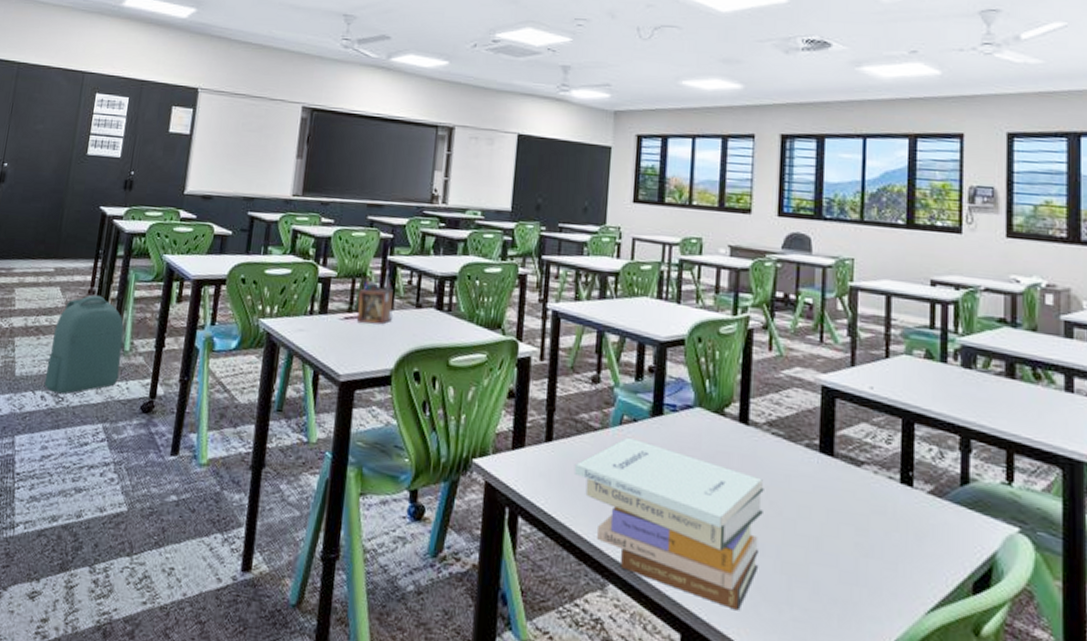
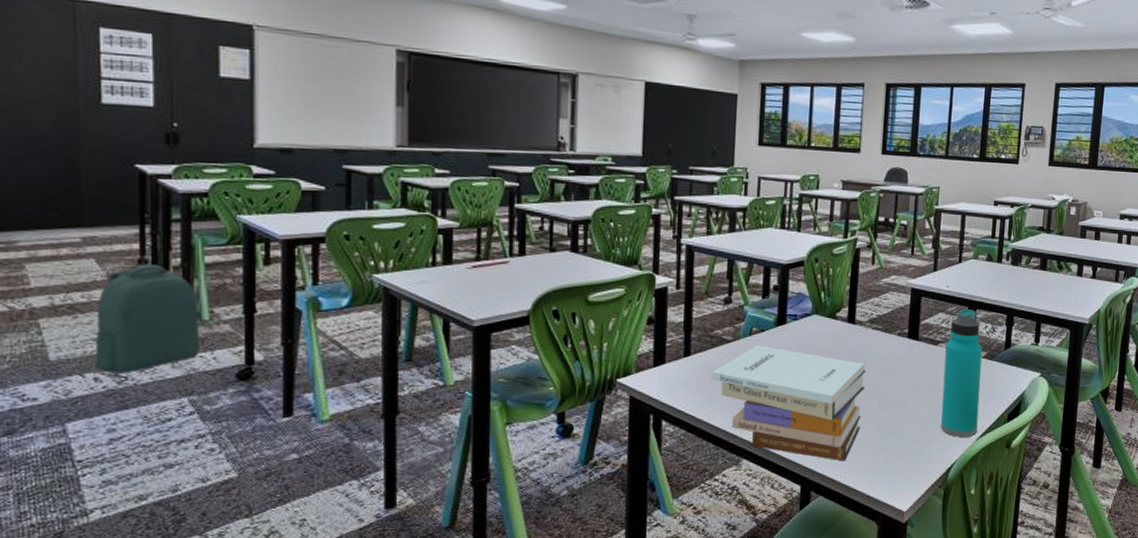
desk organizer: present [357,276,394,325] -> none [486,224,525,271]
water bottle: none [870,420,928,608] -> present [941,308,983,437]

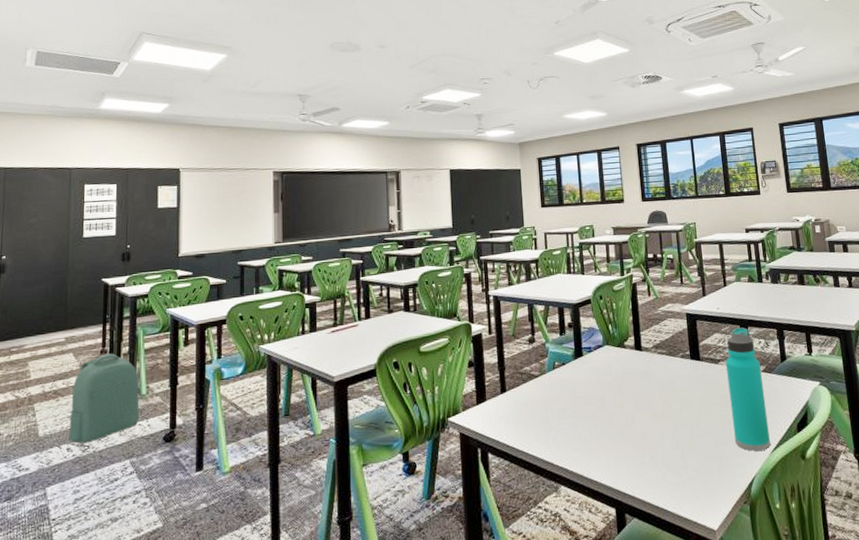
books: present [710,344,866,461] -> none [524,377,662,482]

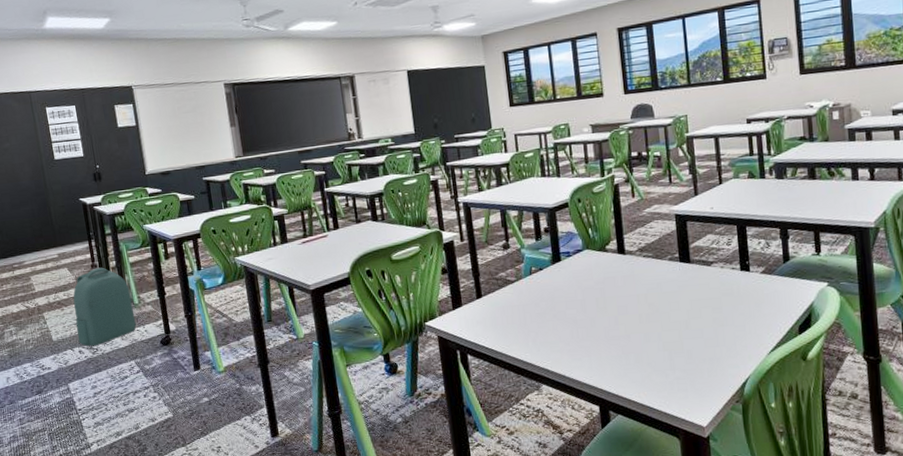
water bottle: present [726,327,770,451] -> none [720,227,767,353]

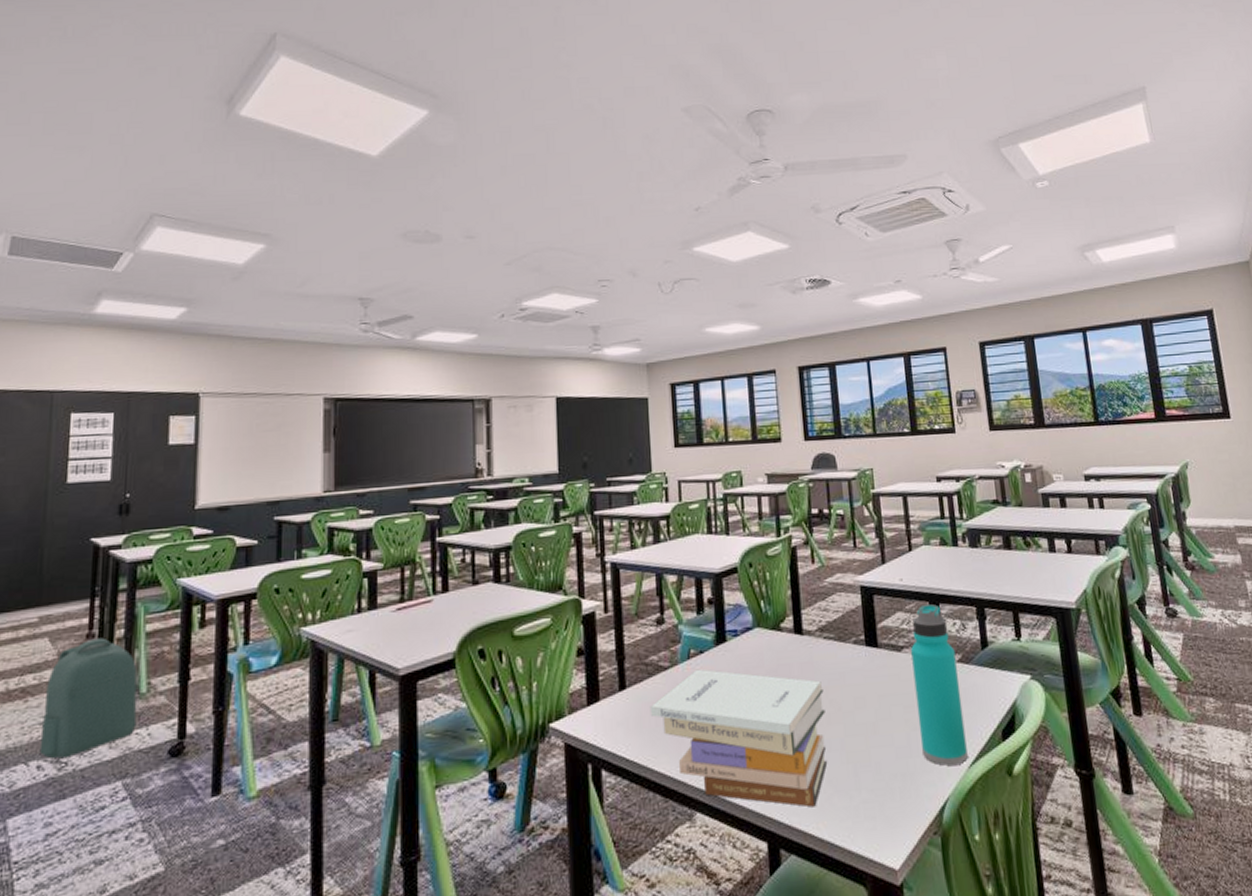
books: none [501,282,647,382] -> present [649,669,828,807]
water bottle: none [720,227,767,353] -> present [911,603,968,766]

